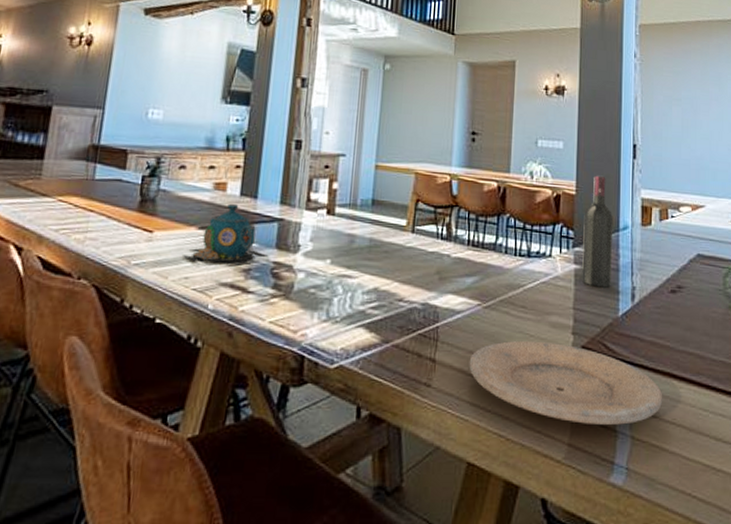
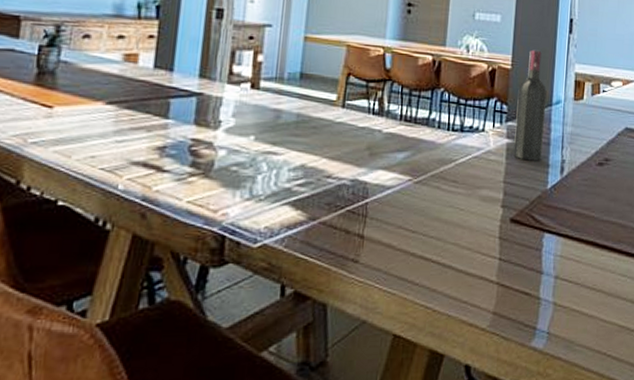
teapot: present [181,203,269,265] -> none [87,76,186,143]
plate: present [469,340,663,426] -> none [398,214,586,294]

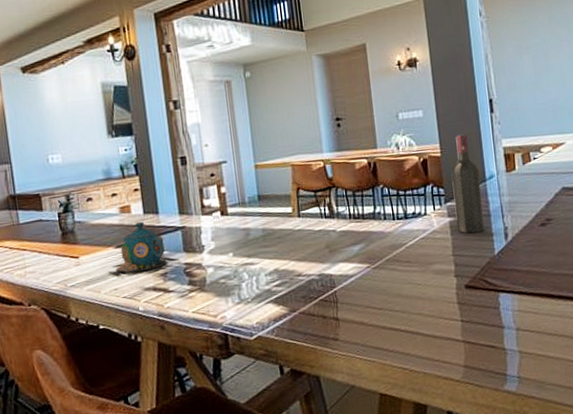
teapot: none [87,76,186,143] -> present [107,221,180,275]

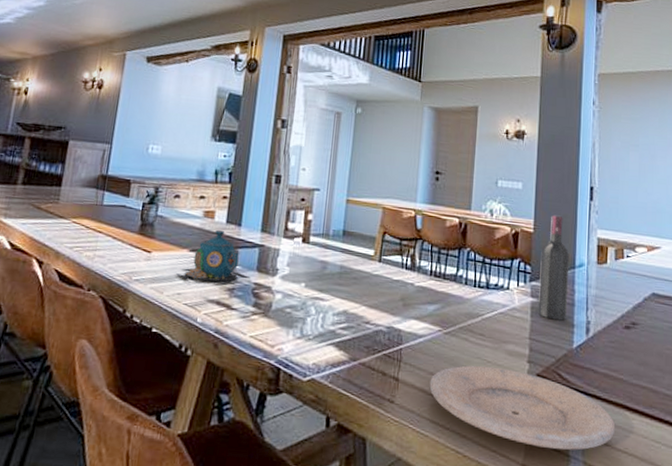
plate: none [367,286,544,349] -> present [429,365,616,450]

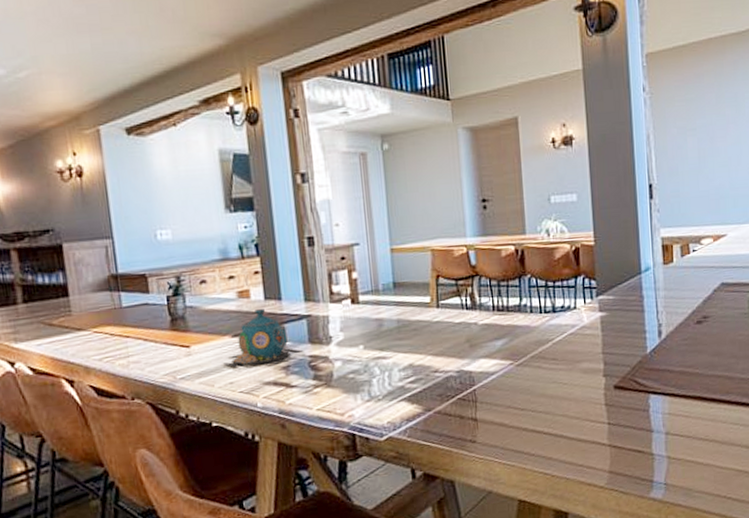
plate: present [429,365,616,450] -> none [508,386,695,453]
wine bottle: present [538,215,570,321] -> none [604,221,637,331]

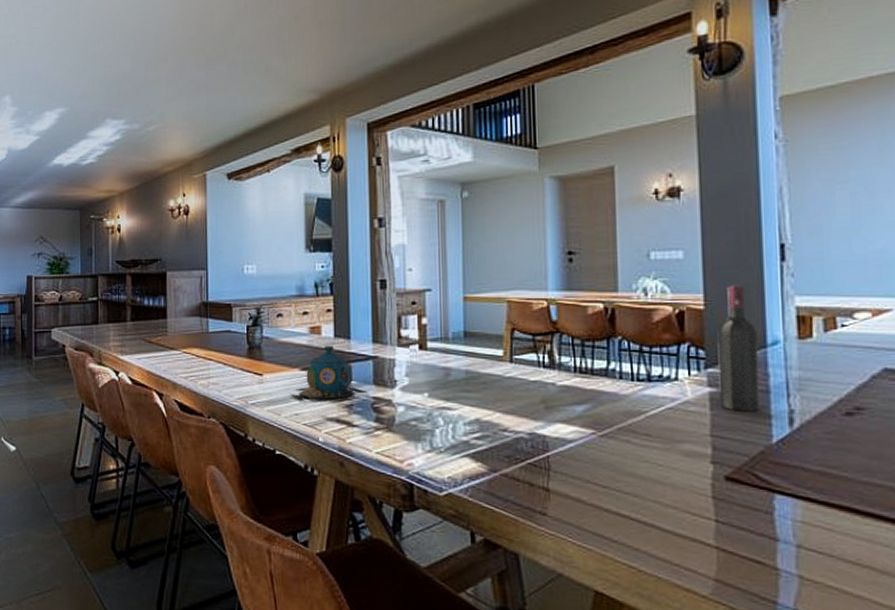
wine bottle: none [604,221,637,331] -> present [717,285,759,412]

